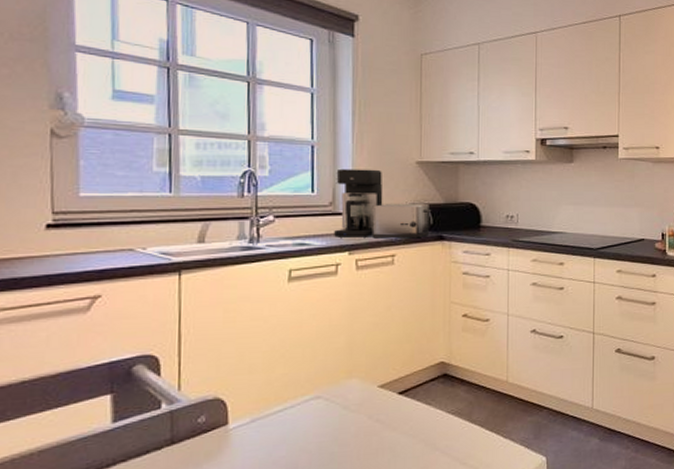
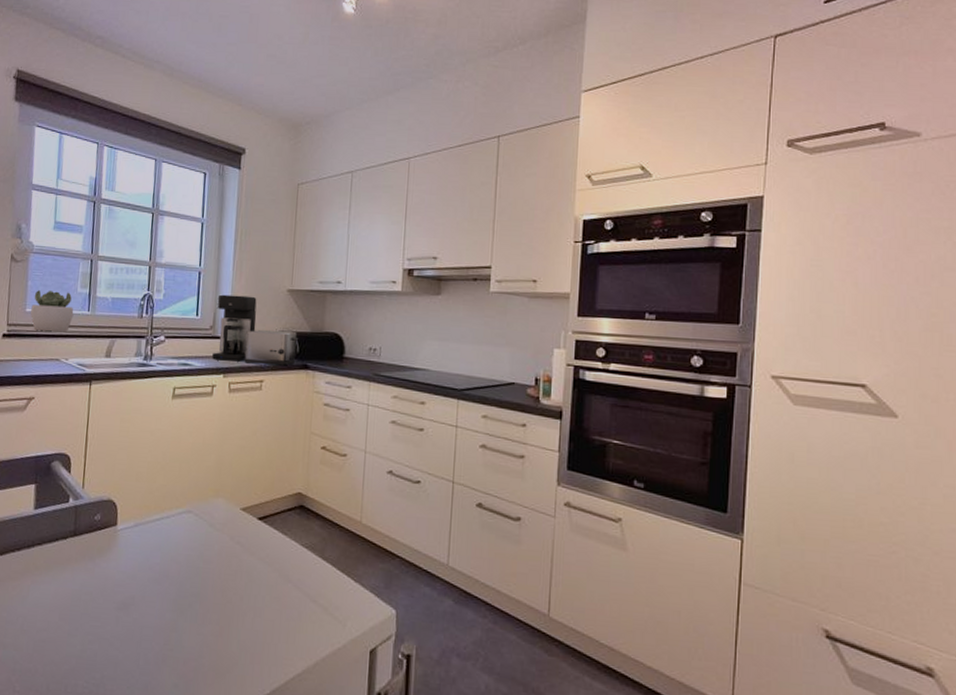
succulent plant: none [85,171,150,218] -> present [30,290,74,332]

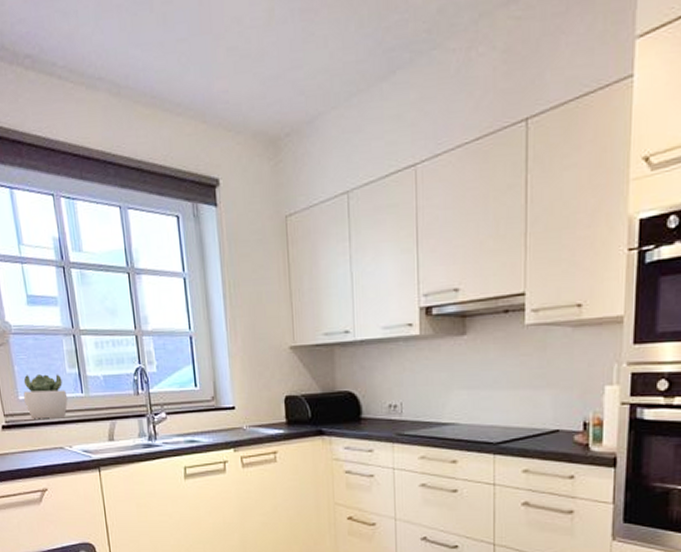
coffee maker: present [212,294,257,362] -> none [214,358,261,434]
toaster: present [244,329,299,366] -> none [250,394,310,435]

